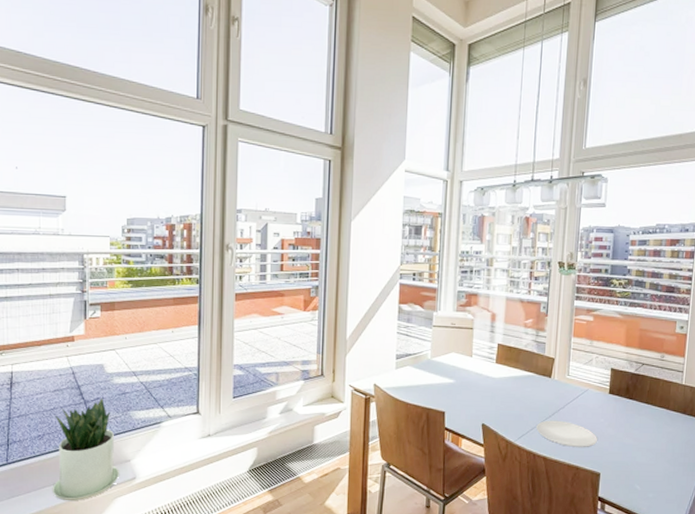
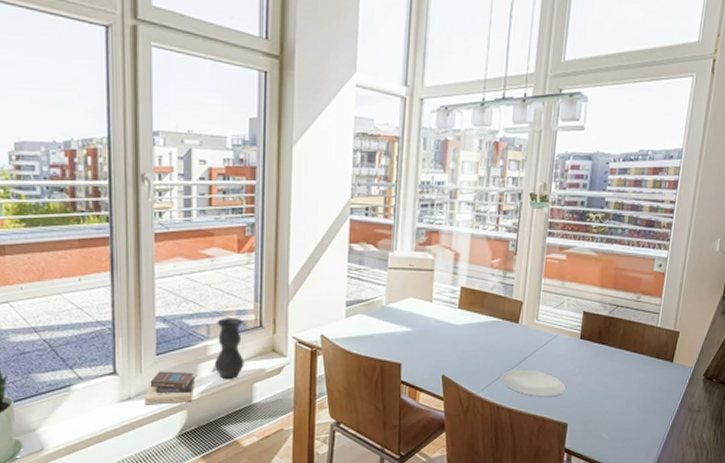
books: none [221,412,266,442] -> present [144,371,196,405]
vase: none [281,367,307,421] -> present [214,318,244,379]

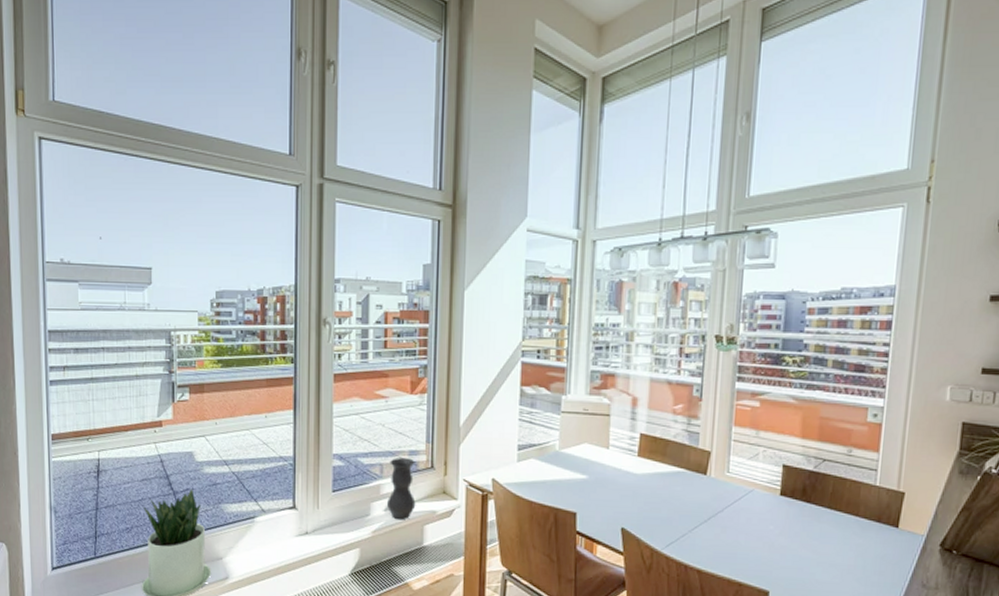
books: present [144,371,196,405] -> none [320,508,369,541]
plate: present [501,369,566,398] -> none [688,525,765,561]

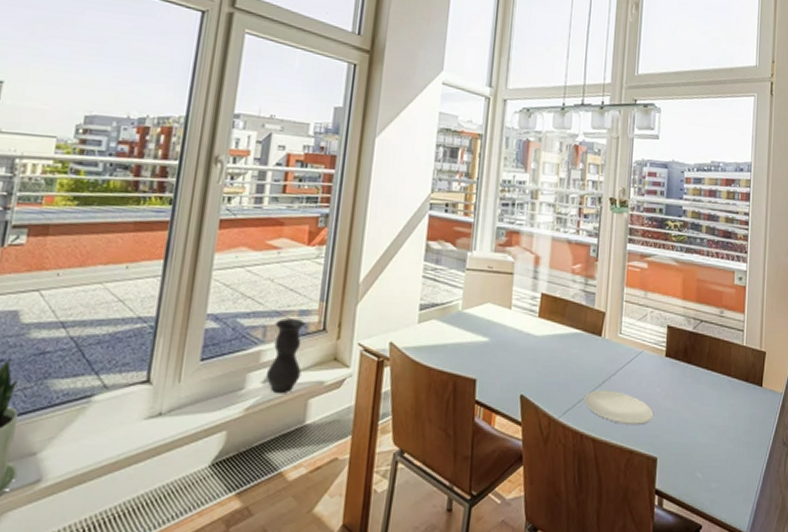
plate: none [688,525,765,561] -> present [584,390,653,426]

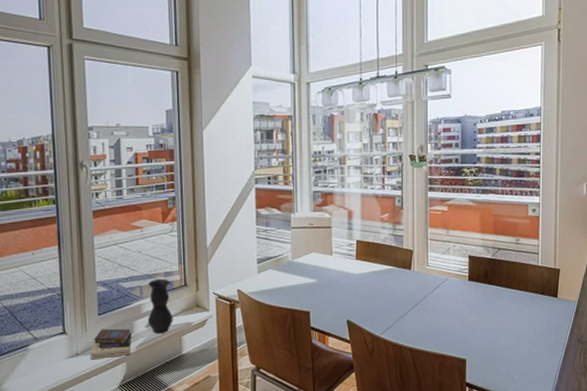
books: none [177,380,243,424] -> present [90,328,133,360]
plate: present [584,390,653,426] -> none [400,311,460,337]

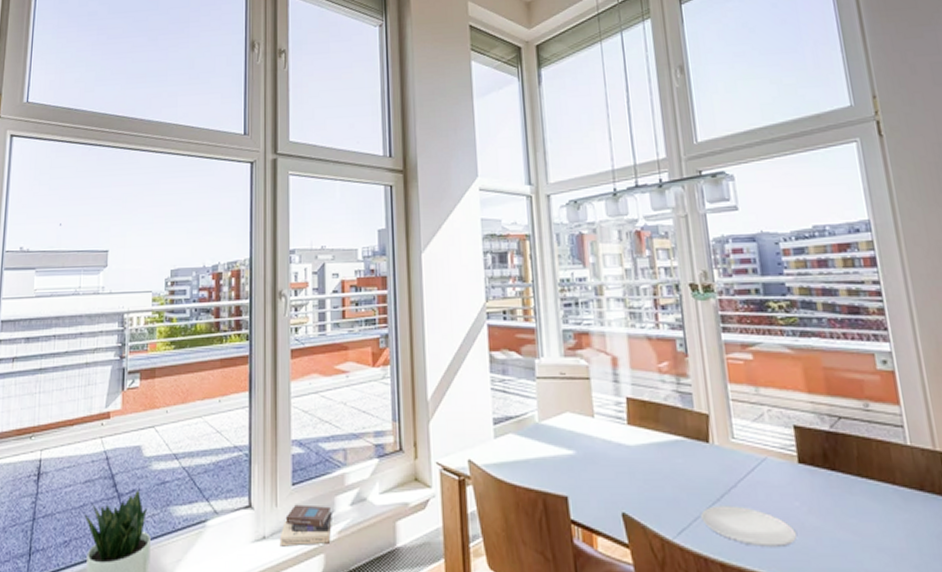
vase: present [147,279,173,333] -> none [352,441,385,515]
plate: none [400,311,460,337] -> present [701,505,797,548]

